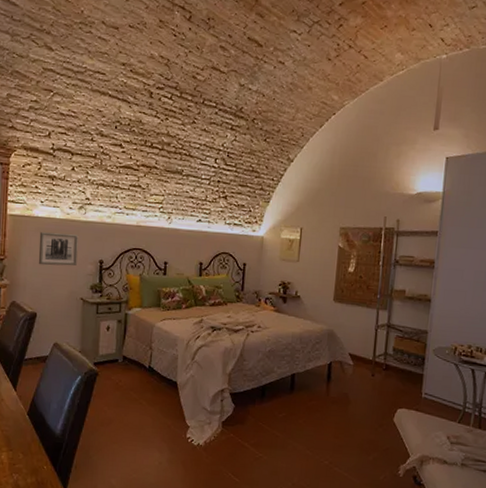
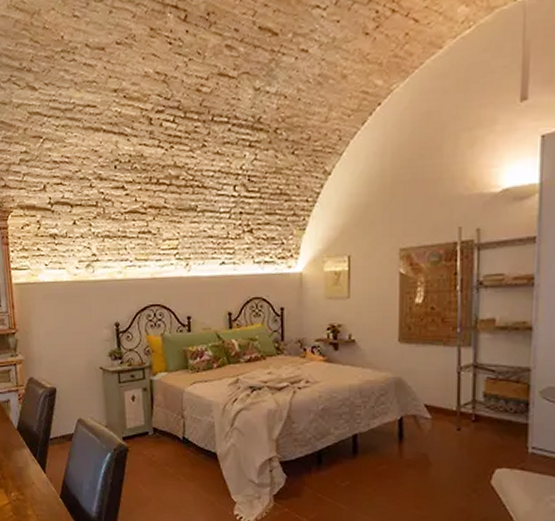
wall art: present [38,232,78,266] -> none [48,297,91,335]

